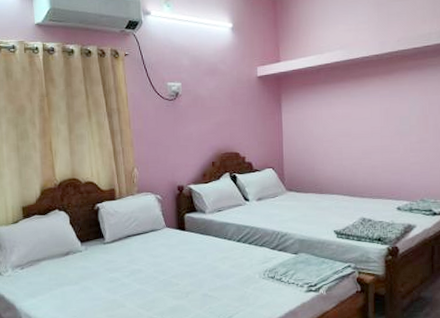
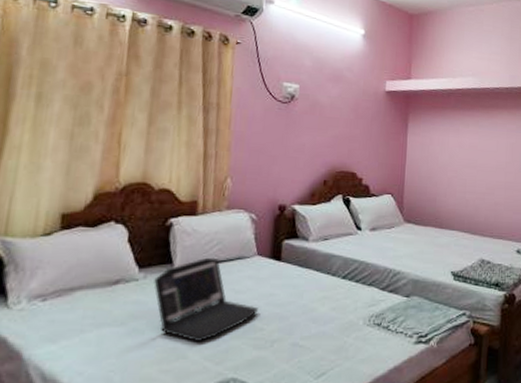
laptop: none [93,231,172,294] -> present [153,257,258,341]

